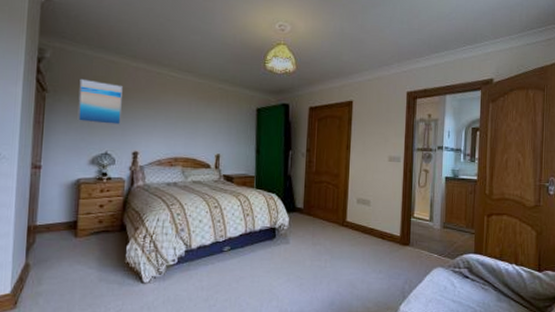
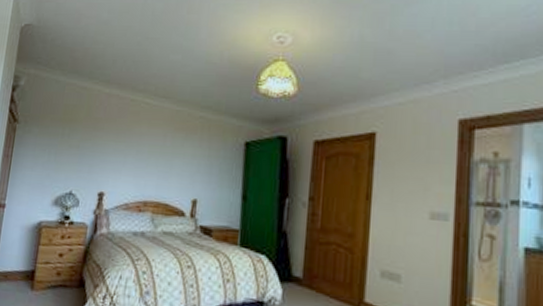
wall art: present [77,78,123,126] -> none [44,107,93,161]

